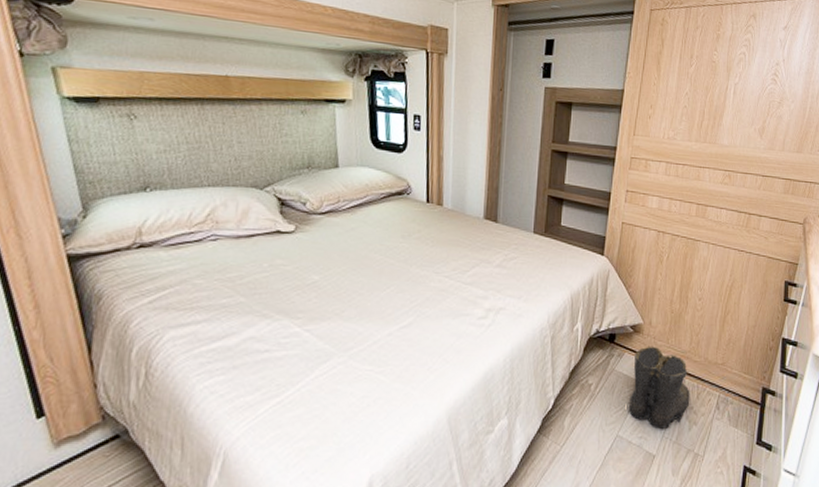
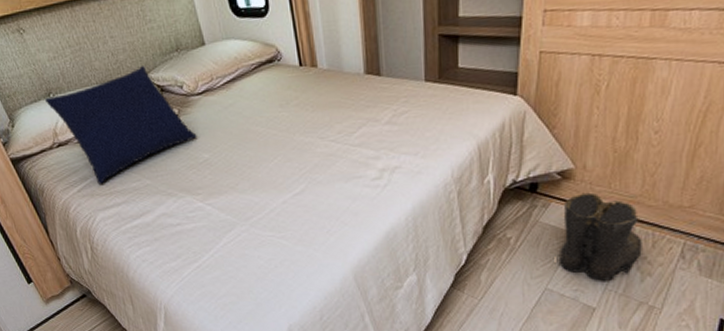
cushion: none [138,176,311,297] -> present [45,66,197,184]

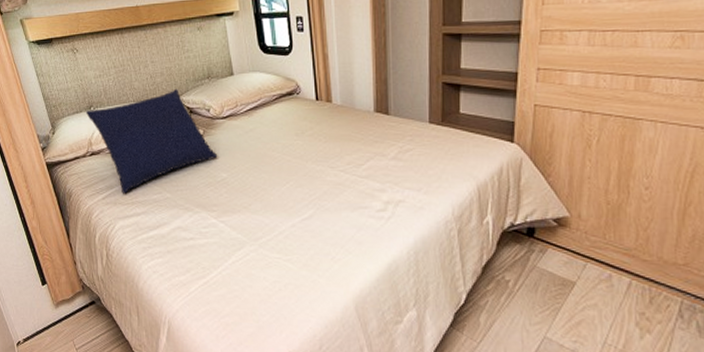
boots: present [556,192,642,281] -> none [554,241,640,335]

